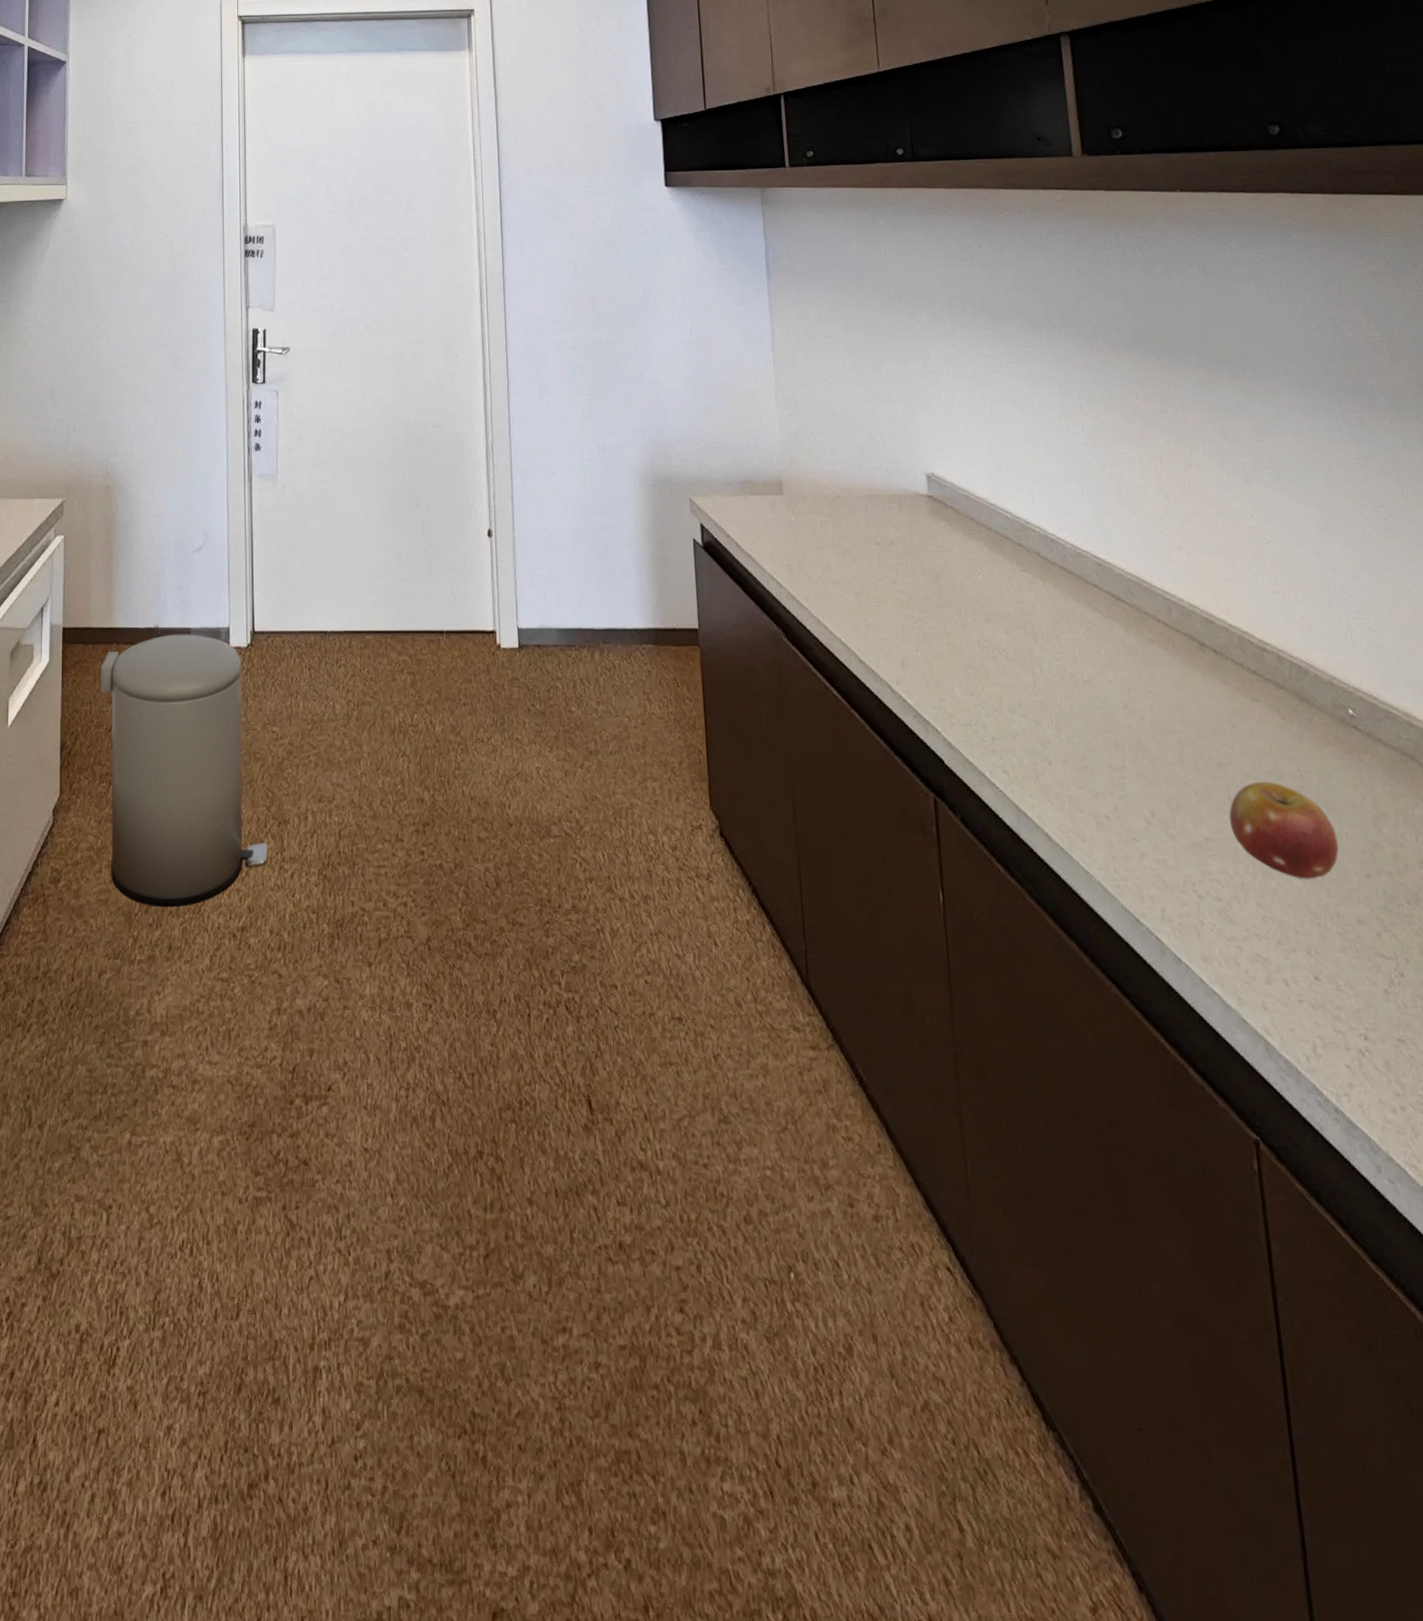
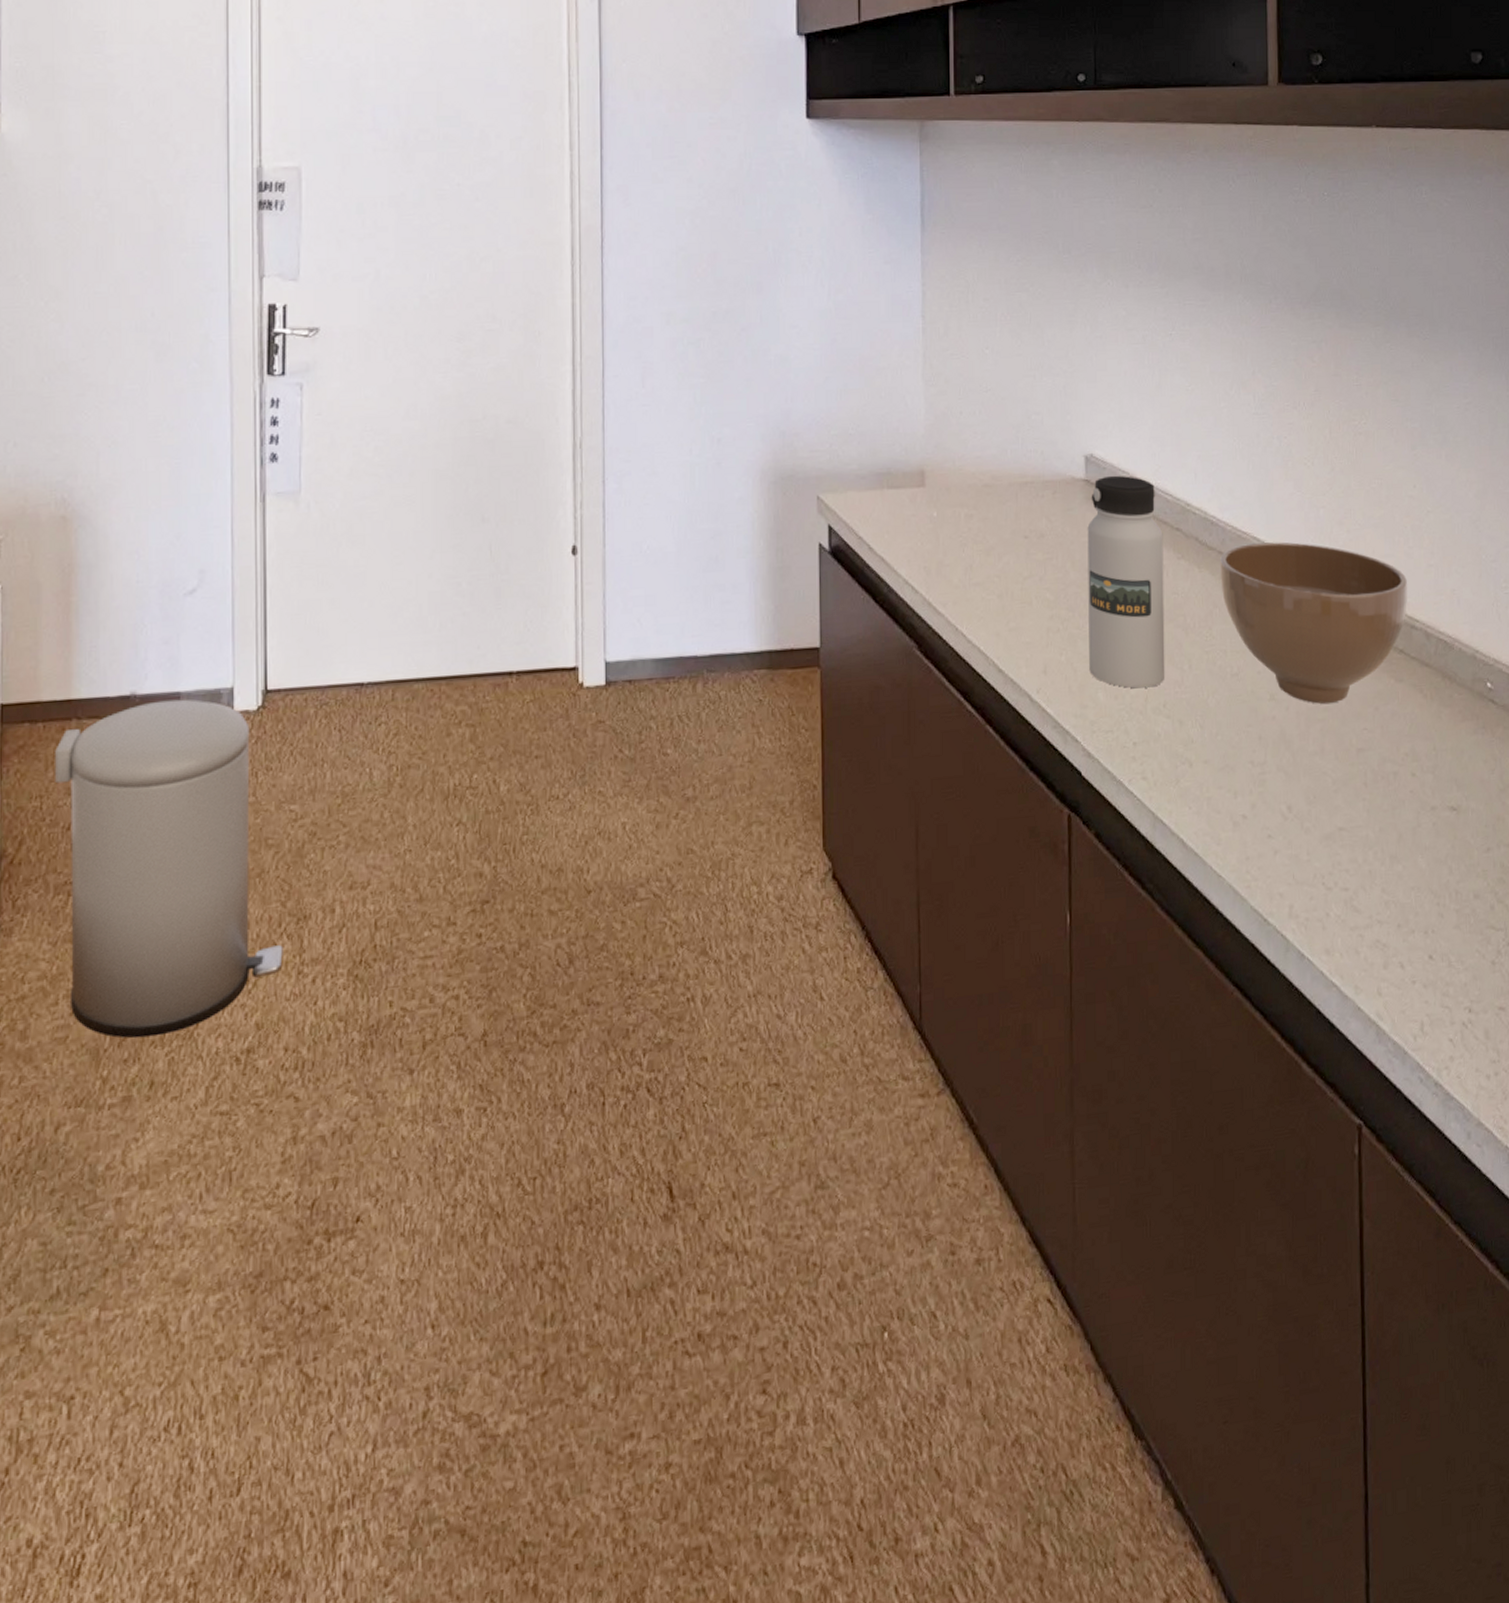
water bottle: none [933,493,1018,687] -> present [1087,475,1165,689]
bowl: none [1062,561,1256,717] -> present [1220,542,1408,704]
fruit: present [1229,781,1339,879] -> none [1363,763,1464,860]

